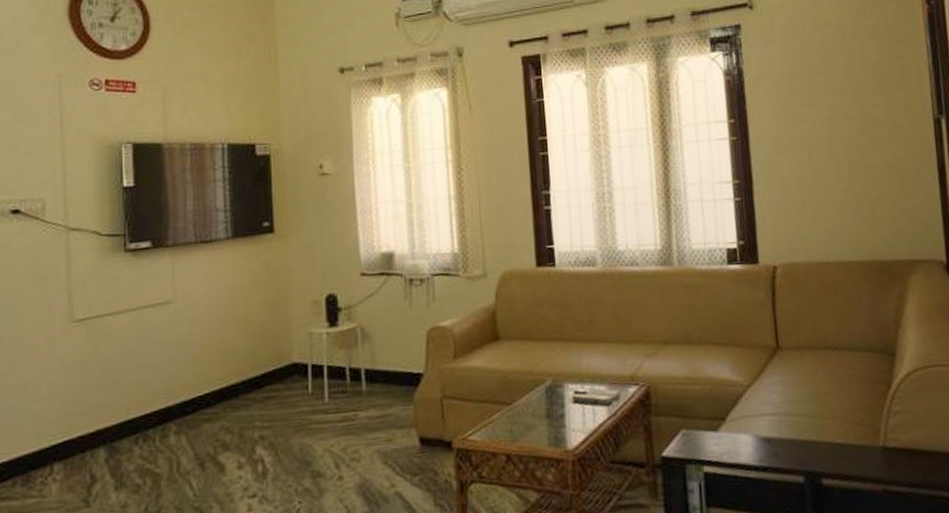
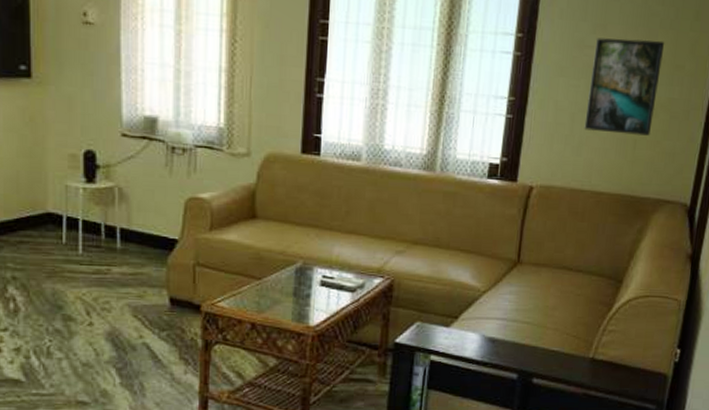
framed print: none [808,104,885,201] -> present [584,37,665,136]

